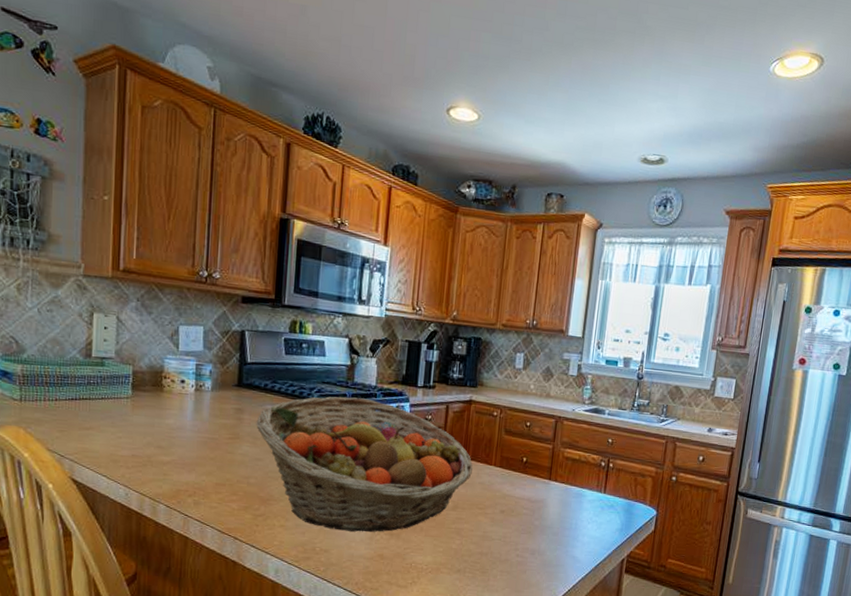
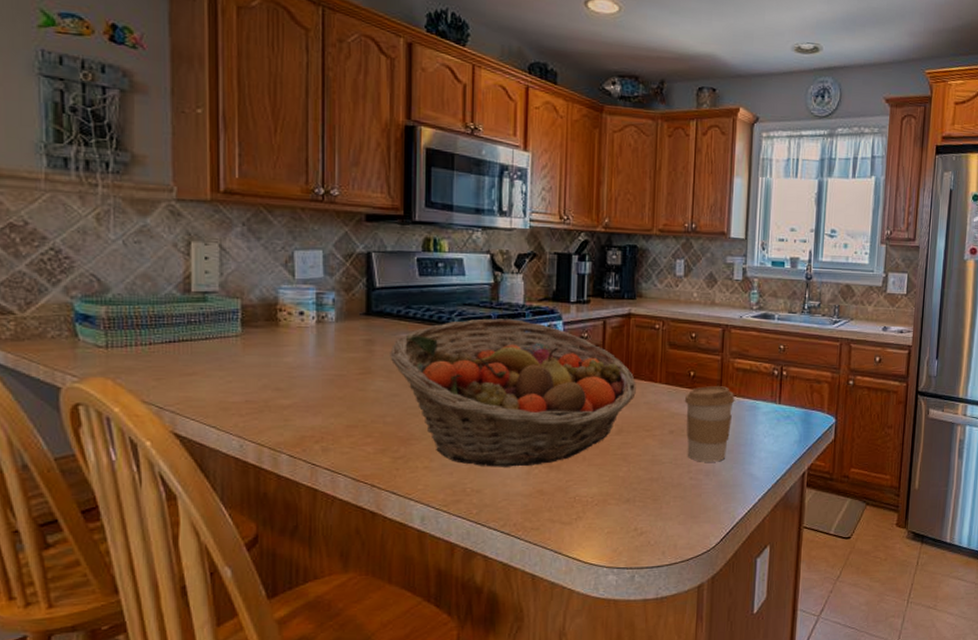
coffee cup: none [515,472,563,543] -> present [684,386,735,462]

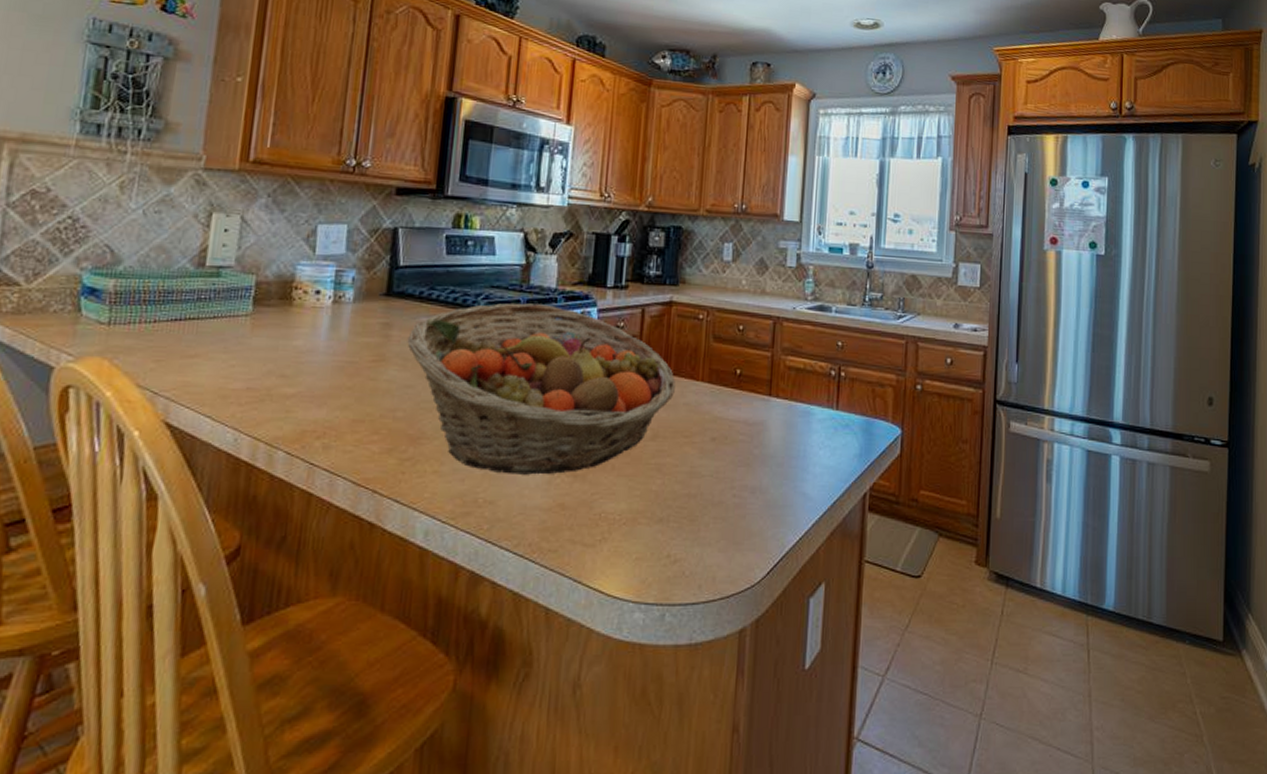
coffee cup: present [684,386,735,462] -> none [728,386,786,477]

